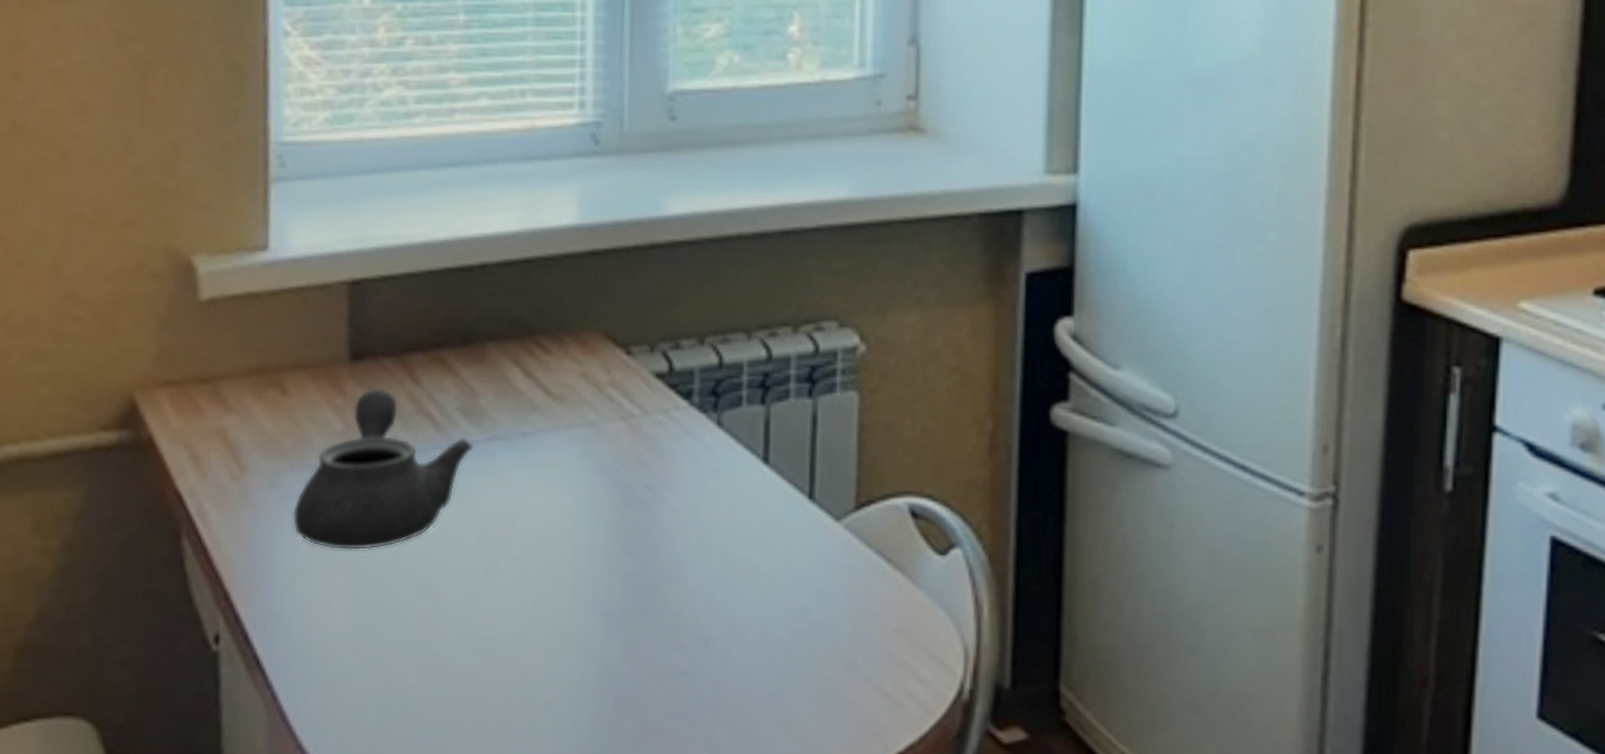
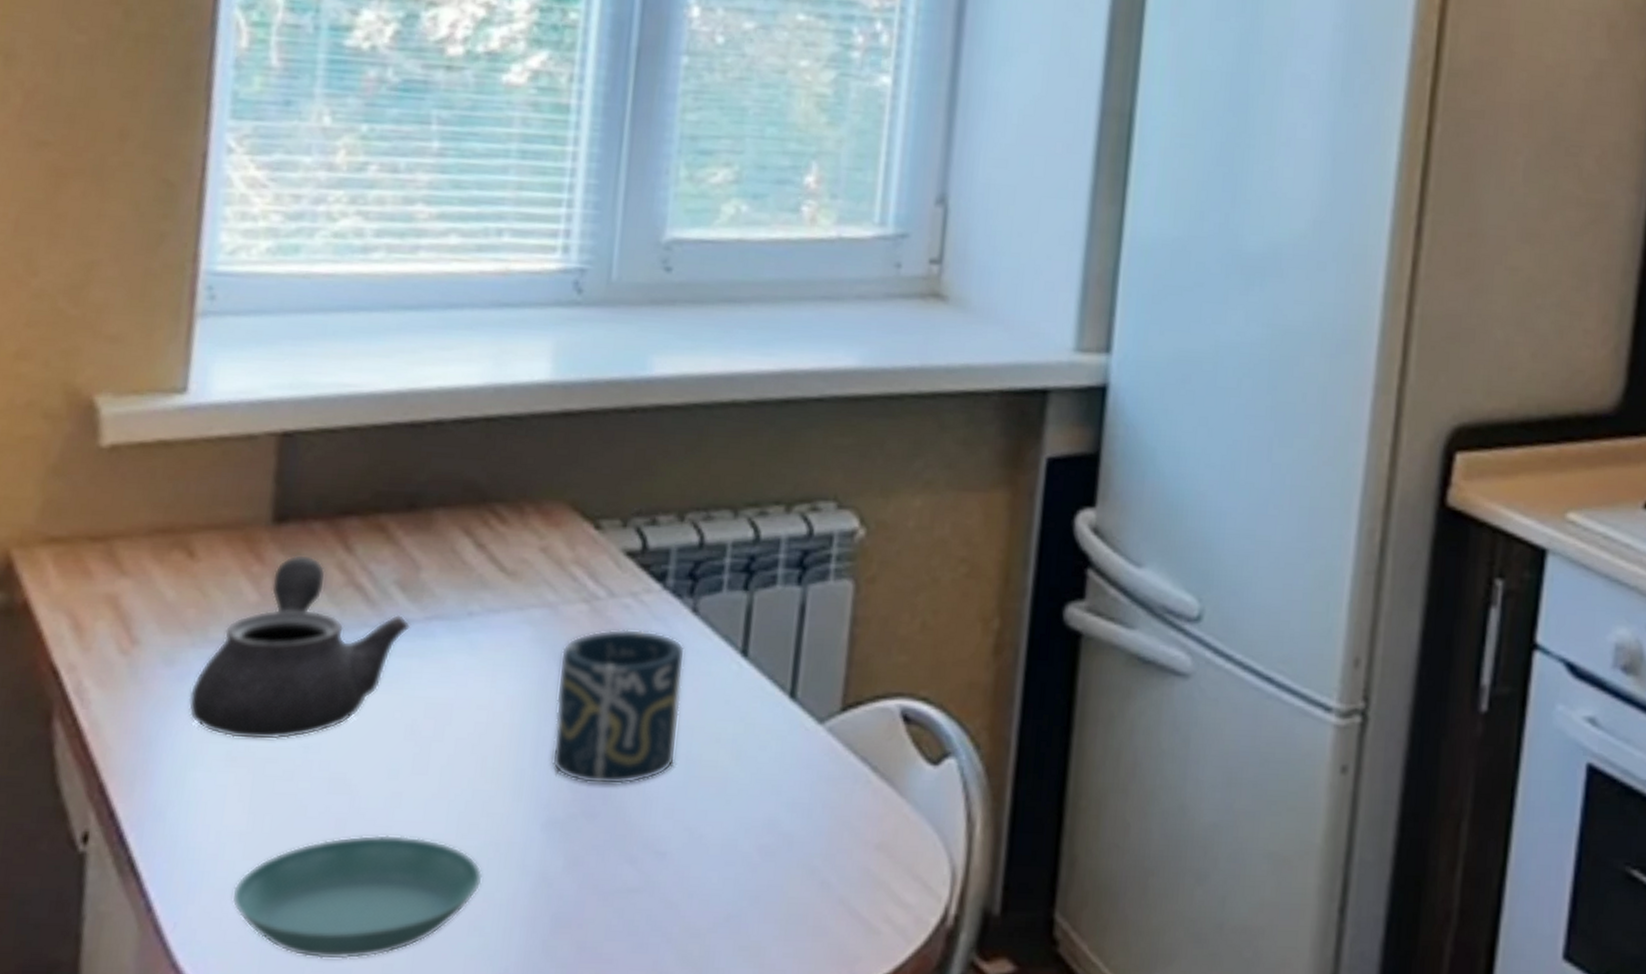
saucer: none [342,630,553,740] -> present [231,835,483,960]
cup: none [604,442,714,581] -> present [551,628,686,785]

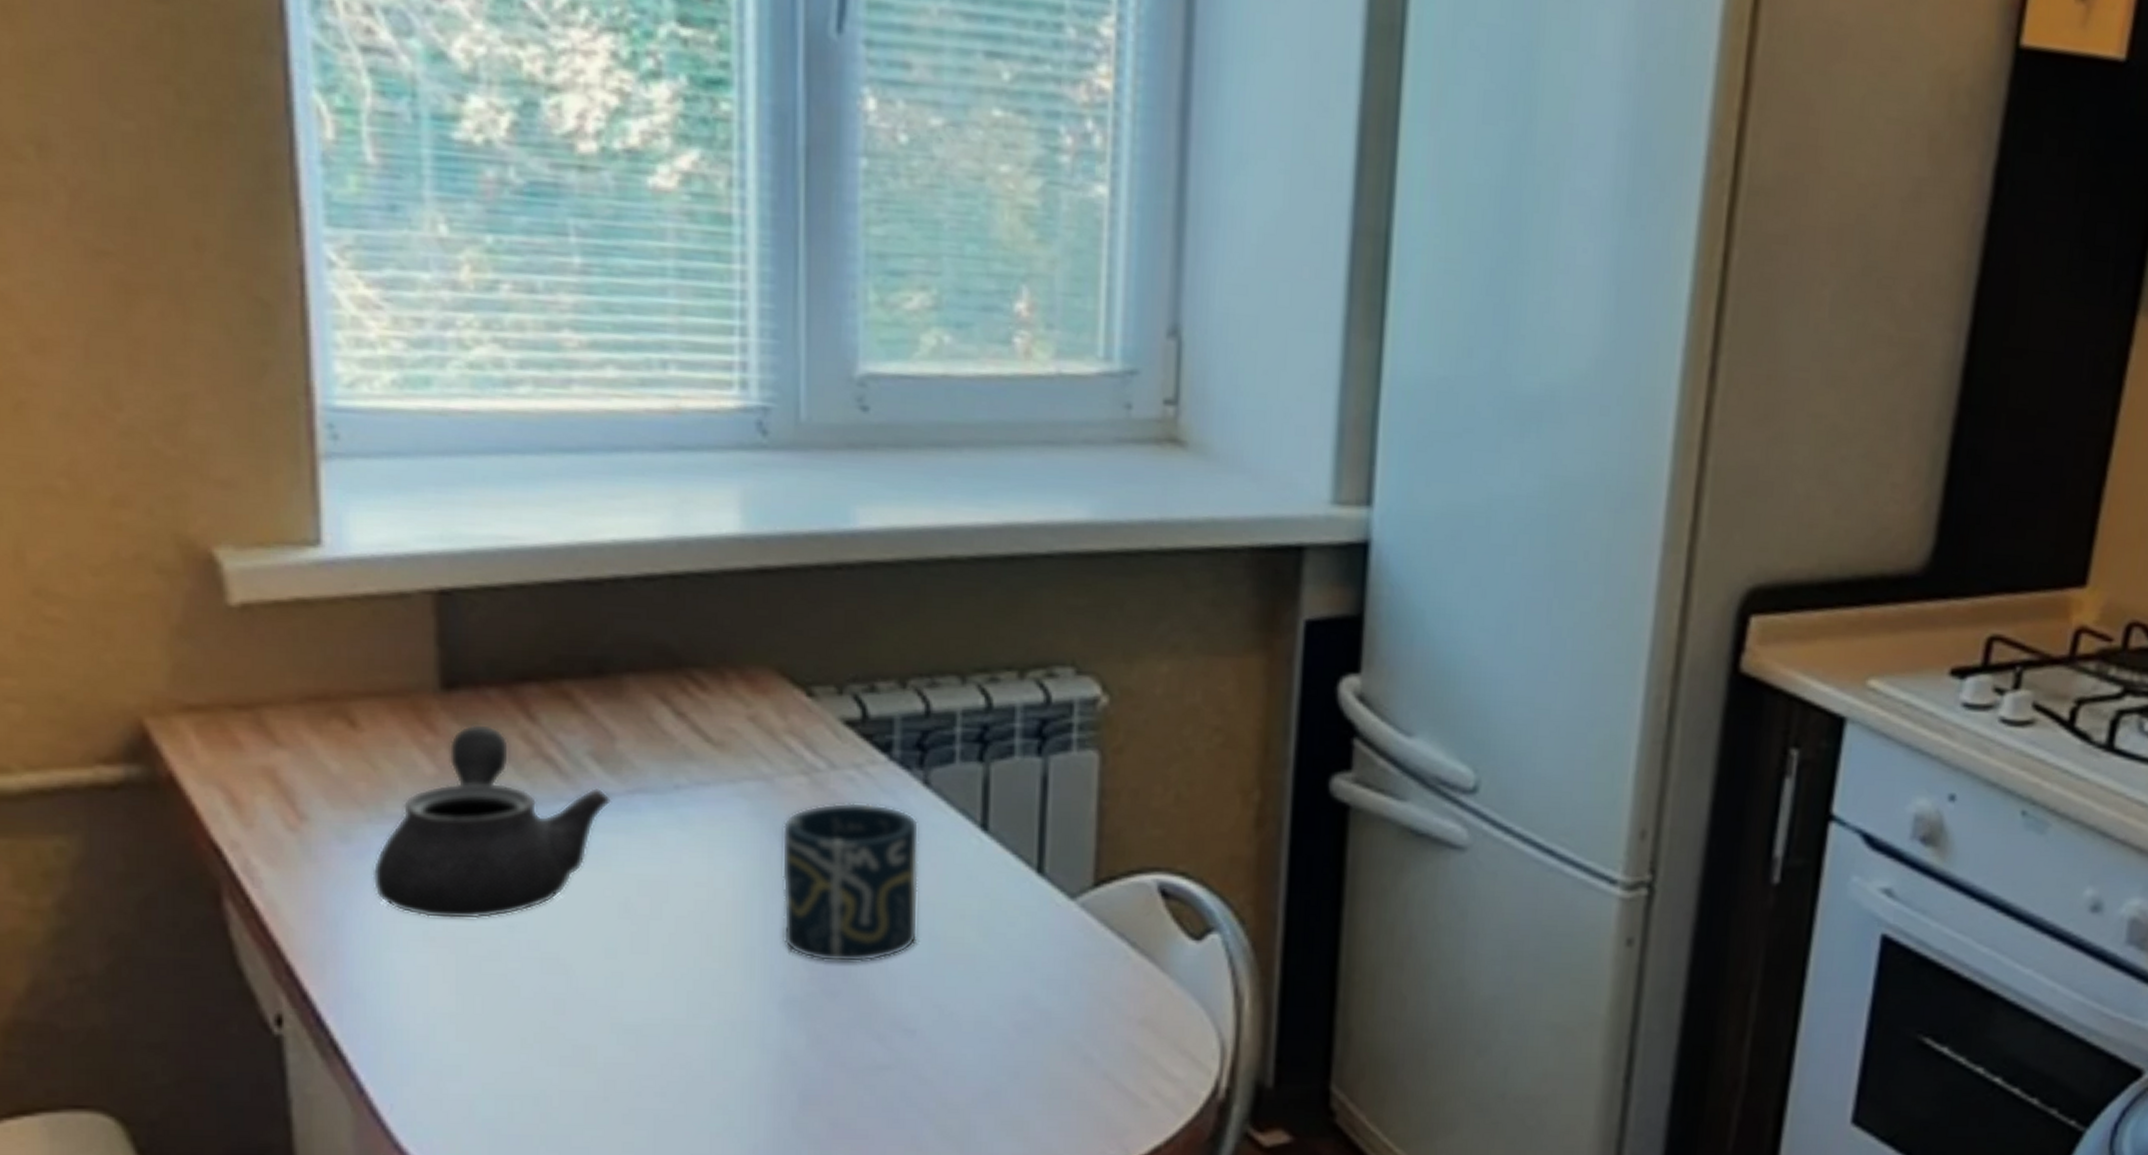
saucer: present [231,835,483,960] -> none [449,1015,720,1139]

